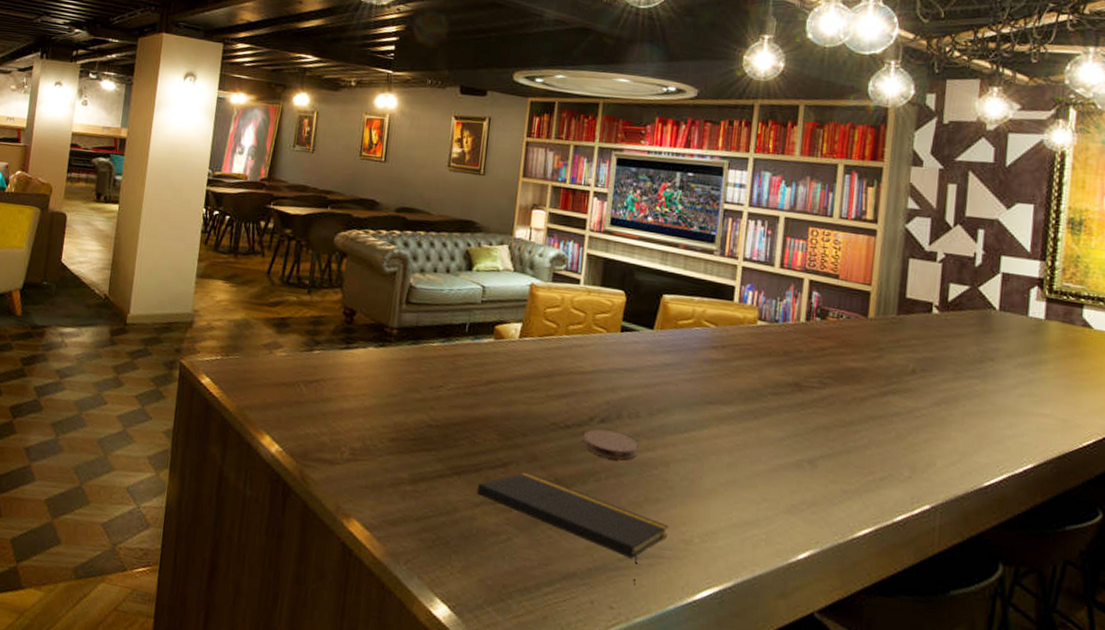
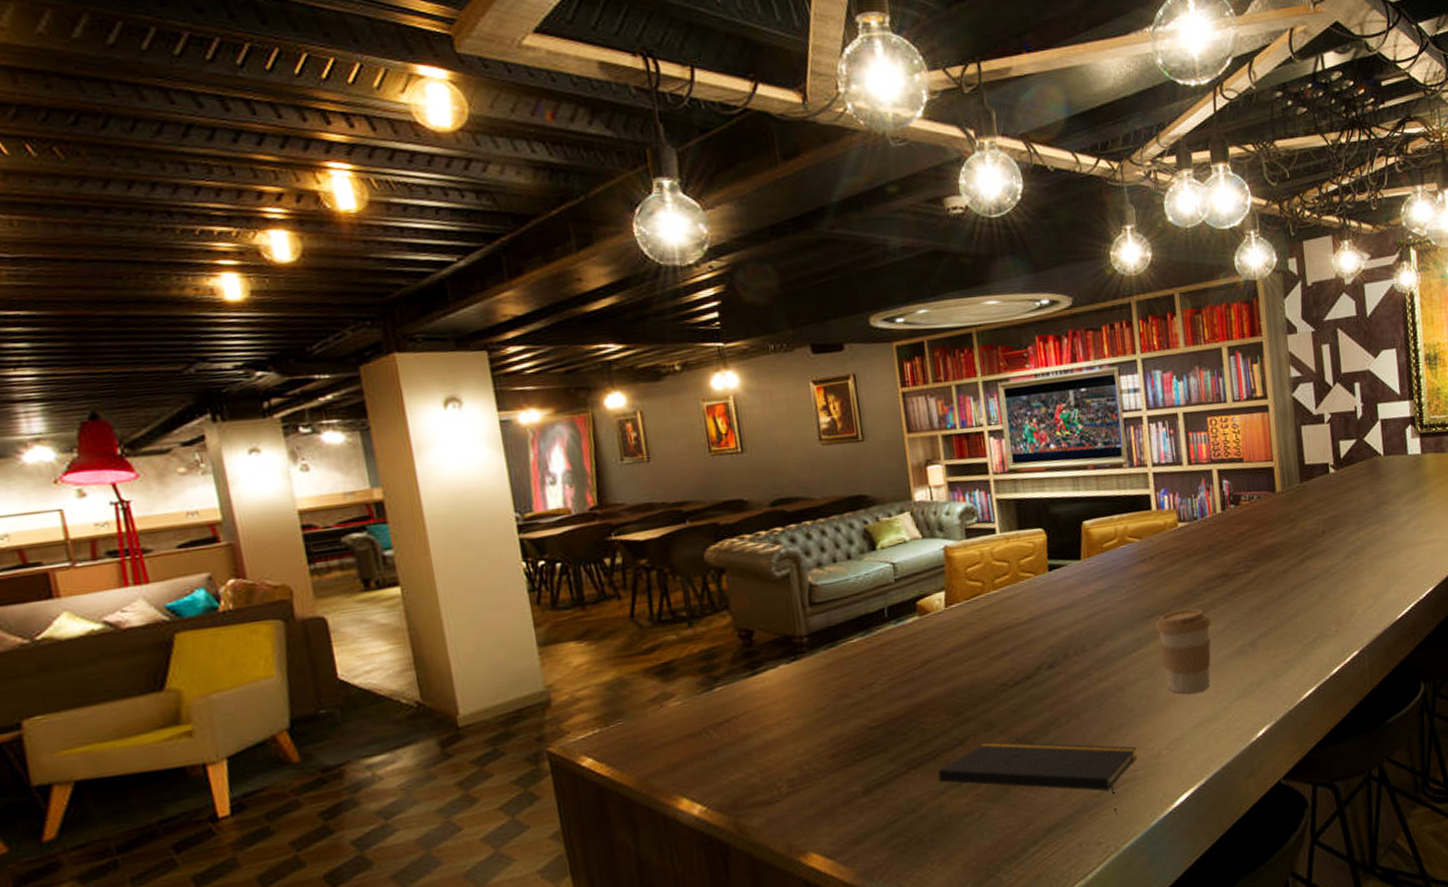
coaster: present [582,429,639,460] -> none [1034,672,1092,702]
coffee cup: none [713,405,772,493] -> present [1155,608,1211,694]

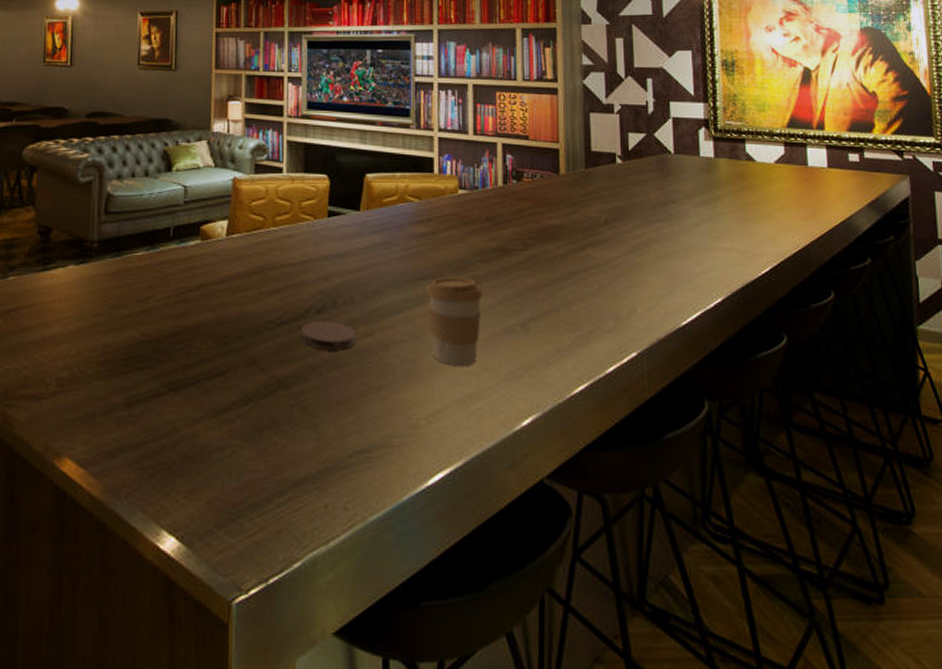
notepad: present [938,741,1137,815] -> none [196,378,395,482]
coaster: none [1034,672,1092,702] -> present [300,321,357,350]

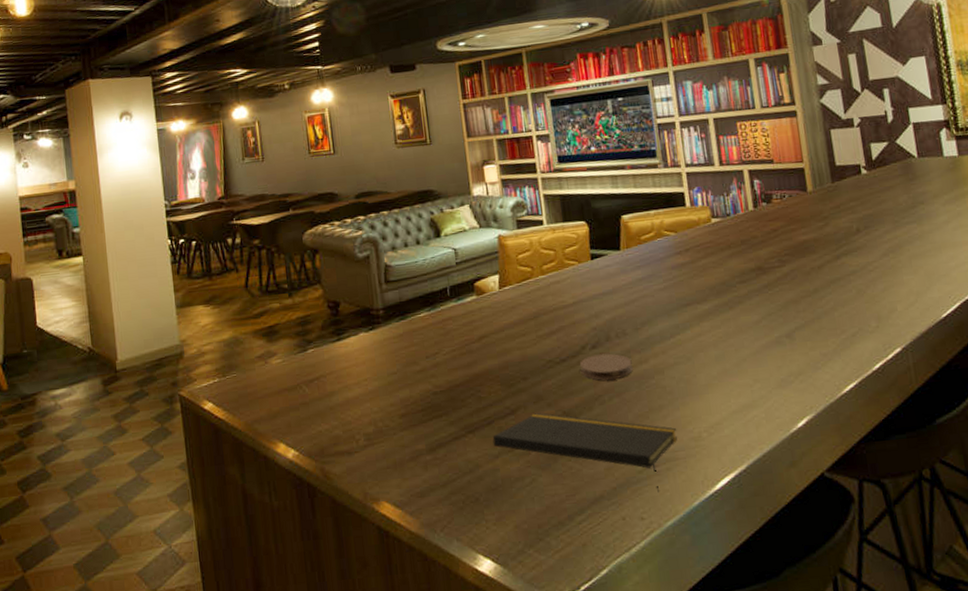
notepad: none [196,378,395,482] -> present [492,413,677,493]
coffee cup: present [426,277,483,366] -> none [692,299,748,380]

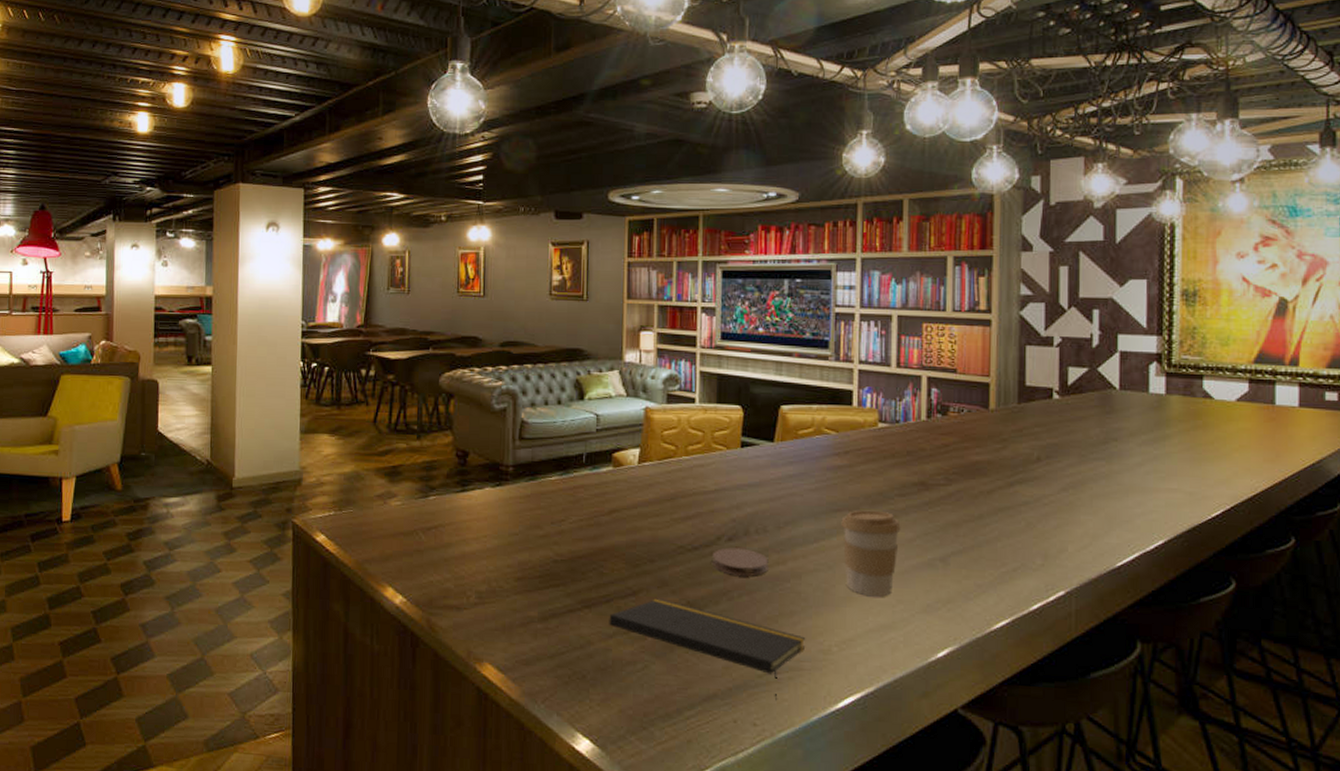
coffee cup: none [692,299,748,380] -> present [841,510,901,597]

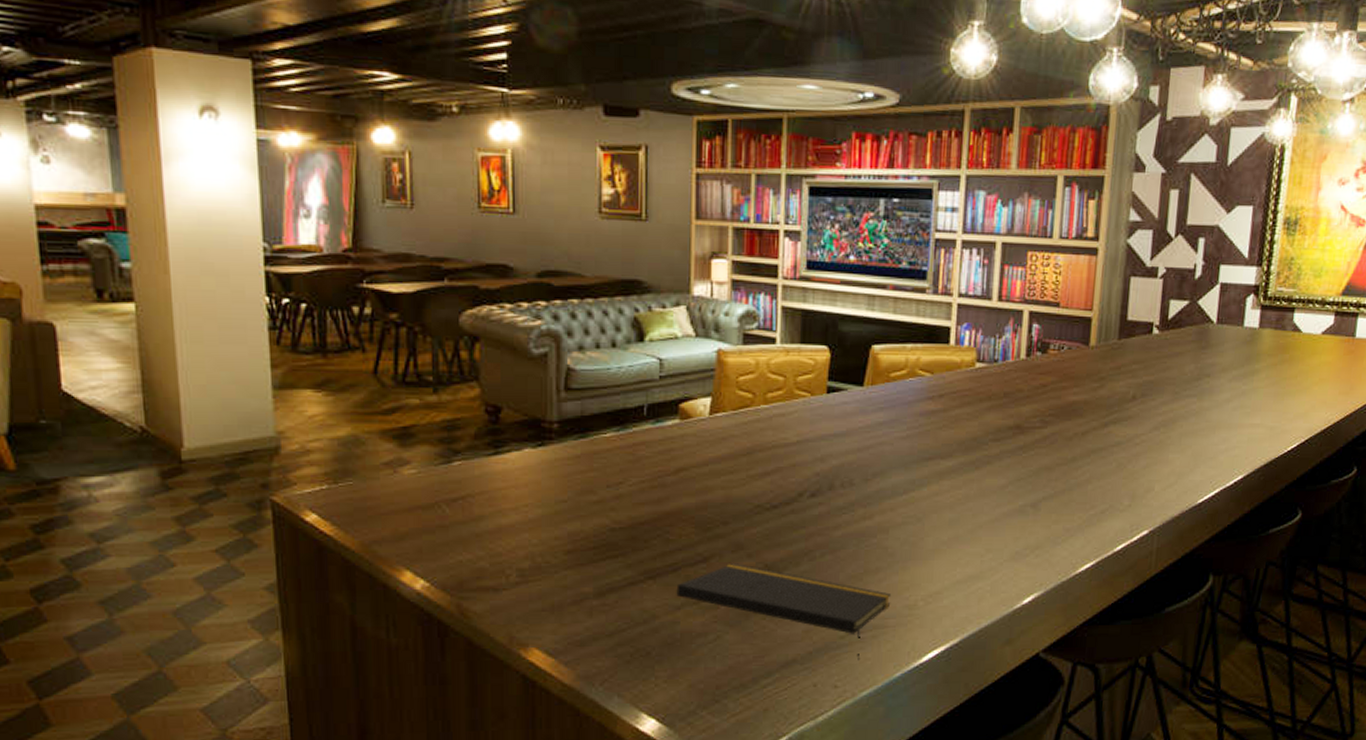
coaster: present [711,547,768,576] -> none [792,504,854,534]
coffee cup: present [841,510,901,597] -> none [932,457,994,547]

